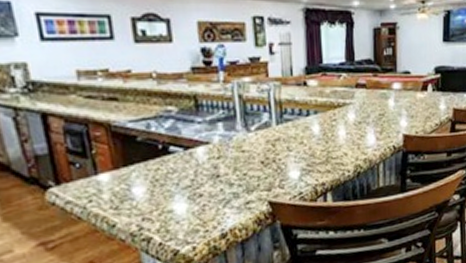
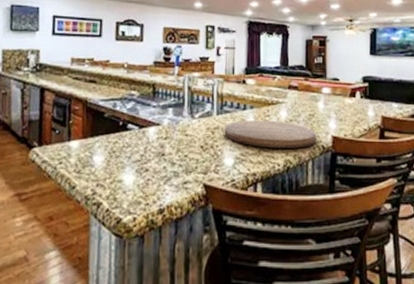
cutting board: none [286,124,387,155] -> present [224,119,316,149]

